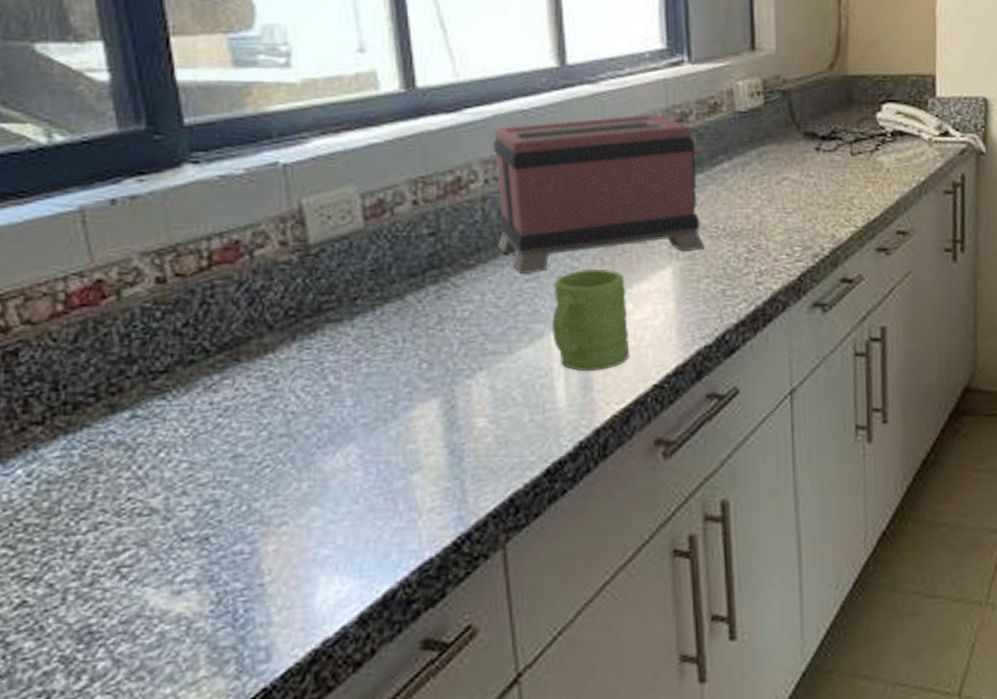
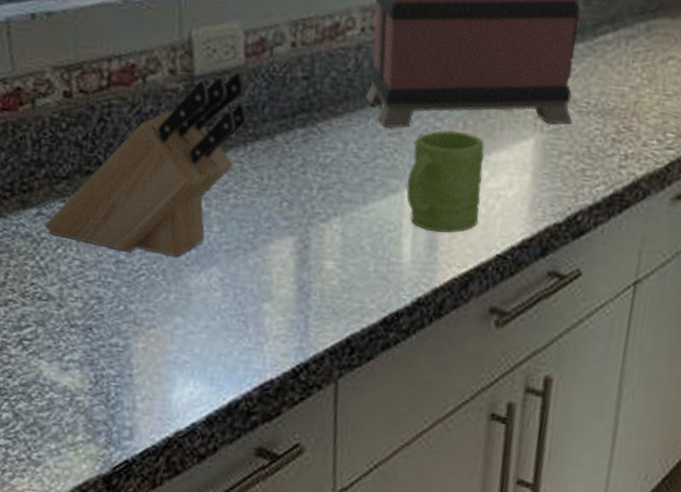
knife block: none [141,235,373,444] -> present [44,71,248,258]

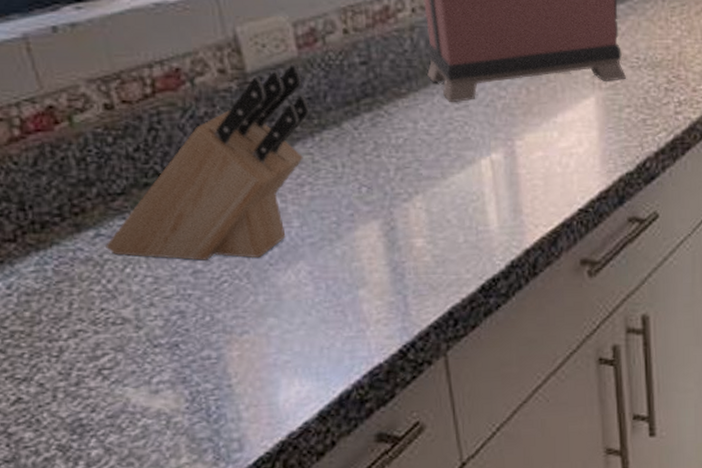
mug: present [406,130,485,234] -> none [481,98,556,196]

